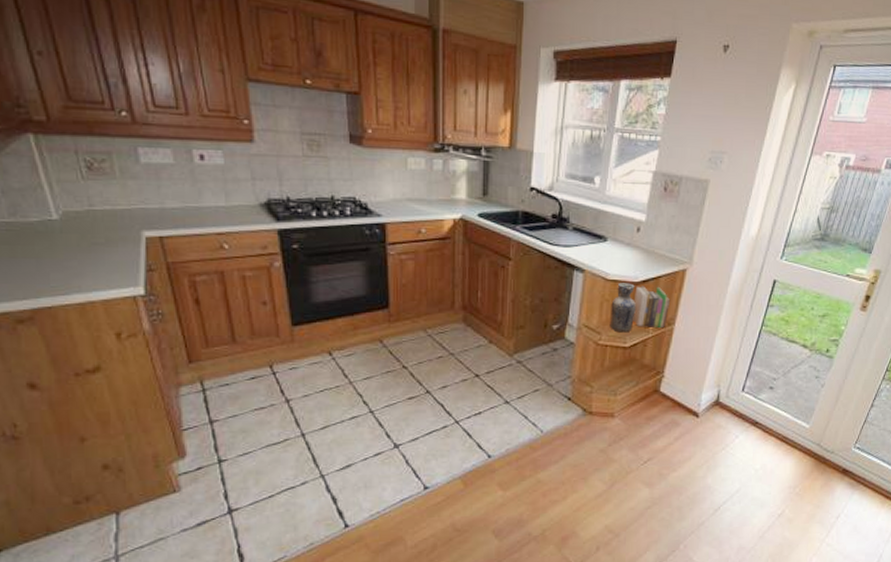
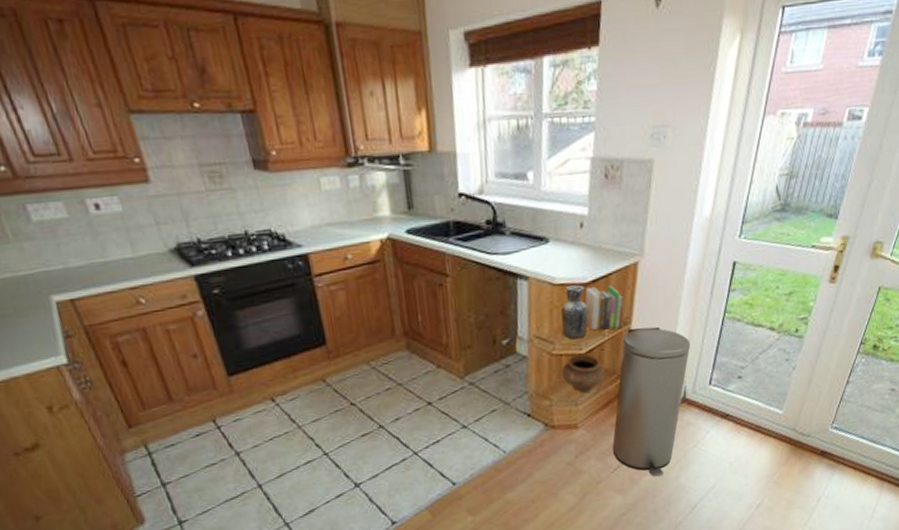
decorative pot: none [604,347,645,384] -> present [561,354,605,393]
pedal bin: none [644,329,728,474] -> present [612,326,691,477]

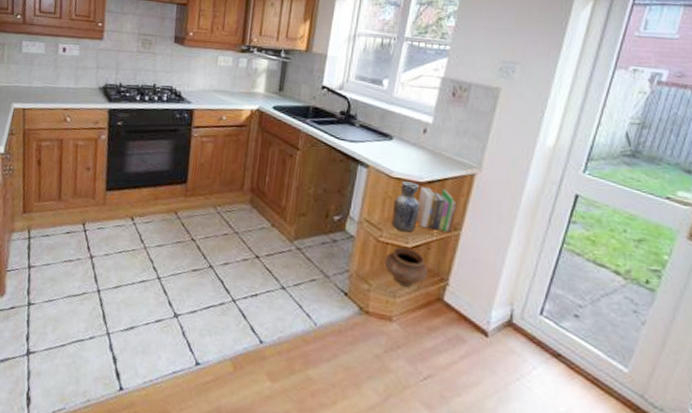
pedal bin: present [612,326,691,477] -> none [424,234,523,403]

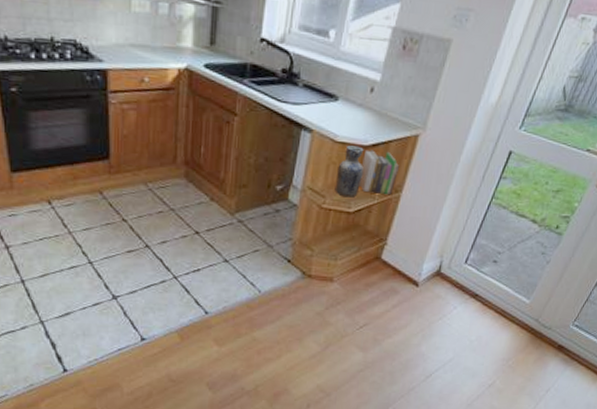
decorative pot: present [384,246,428,287] -> none [327,211,368,249]

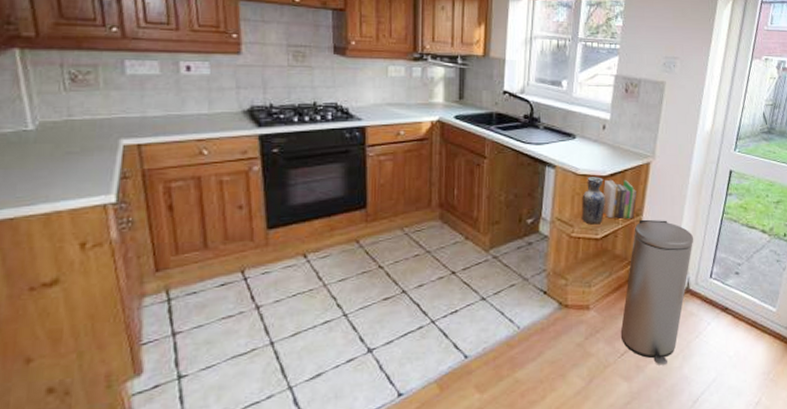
pedal bin: none [361,196,455,341] -> present [620,219,694,365]

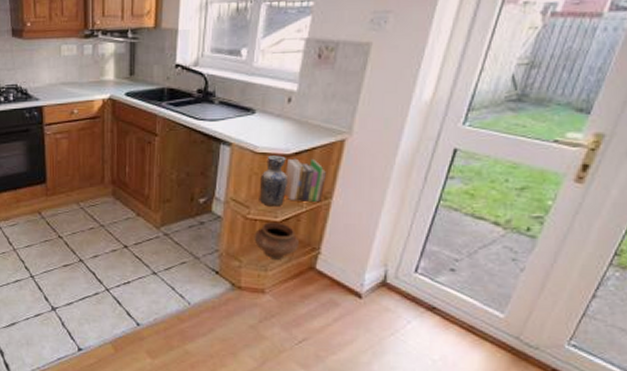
decorative pot: none [578,238,617,275] -> present [254,221,299,259]
pedal bin: present [620,219,694,365] -> none [299,203,397,358]

